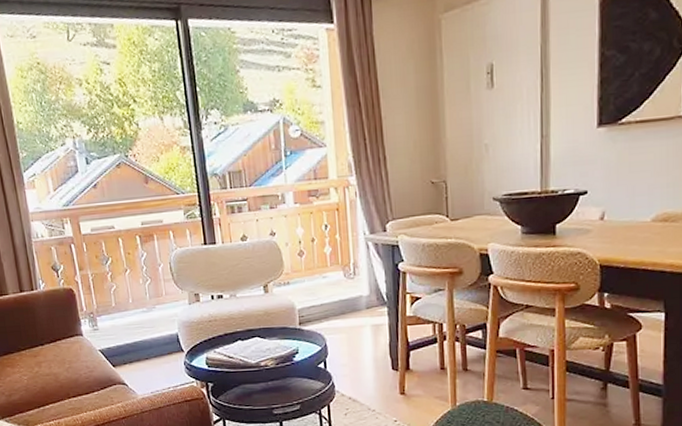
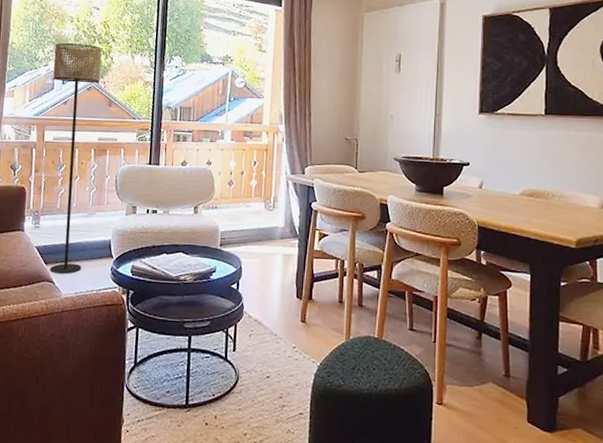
floor lamp: none [68,111,153,375] -> present [50,43,101,274]

